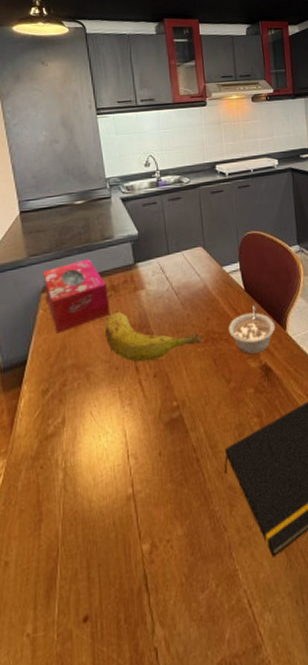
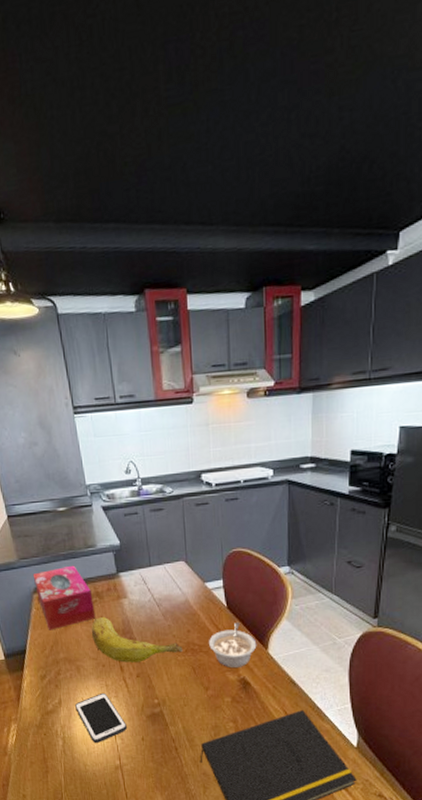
cell phone: none [82,401,143,470] -> present [75,692,128,744]

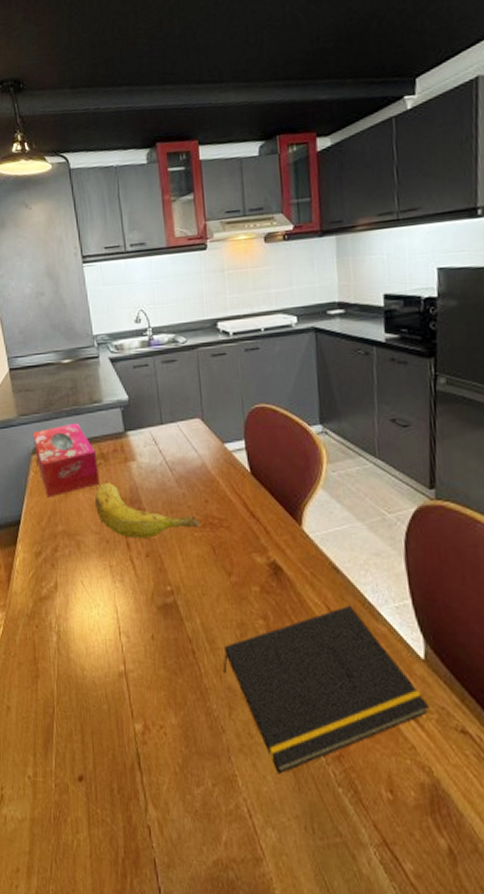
cell phone: present [75,692,128,744] -> none [73,575,135,642]
legume: present [209,623,257,669] -> none [231,492,289,549]

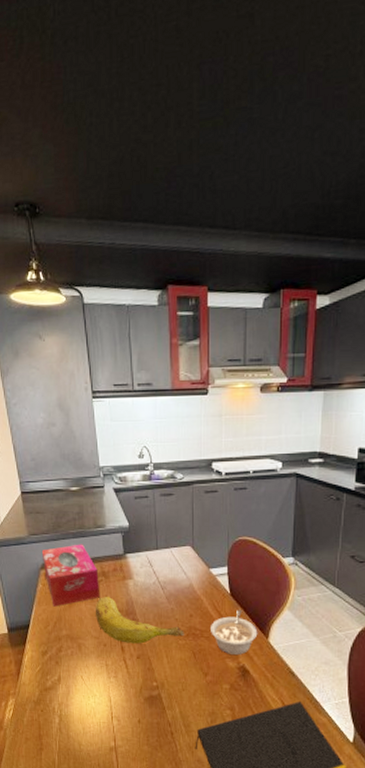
legume: none [231,492,289,549] -> present [211,610,258,656]

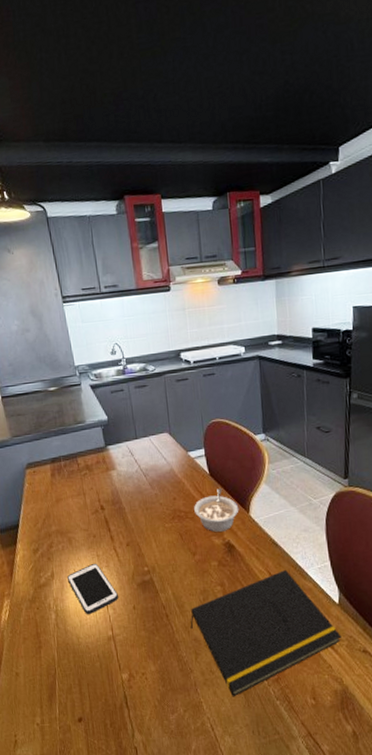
tissue box: present [41,544,101,607] -> none [25,440,86,504]
cell phone: none [74,672,125,724] -> present [67,563,119,615]
banana: present [96,596,184,644] -> none [82,488,170,532]

